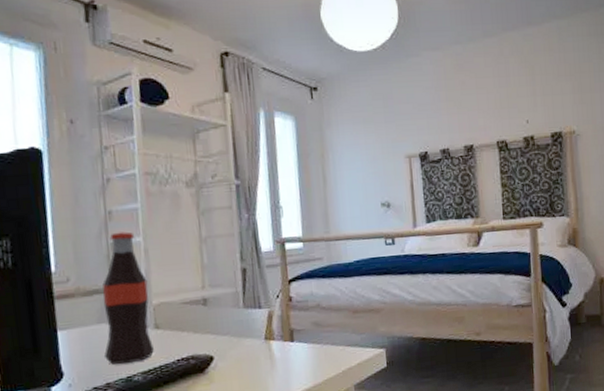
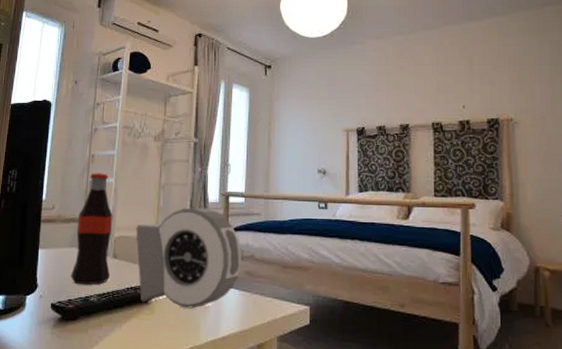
alarm clock: none [178,258,307,372] -> present [136,208,241,309]

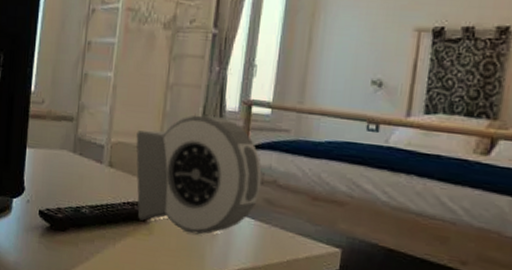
bottle: present [70,173,113,285] -> none [60,64,111,195]

